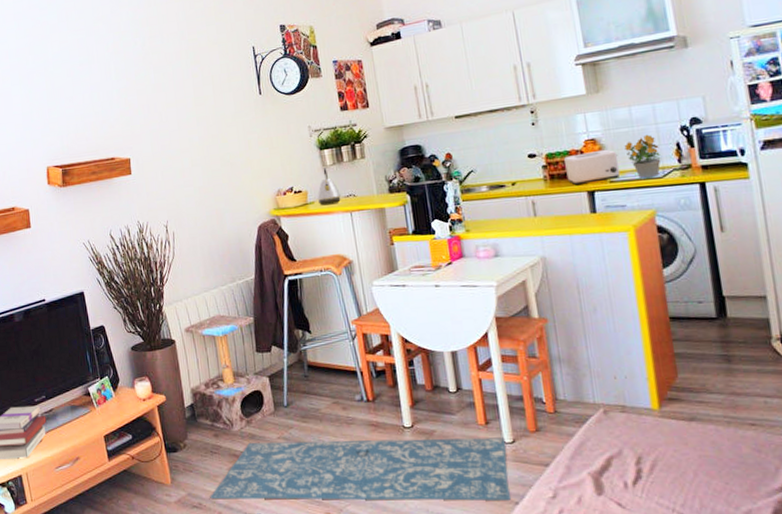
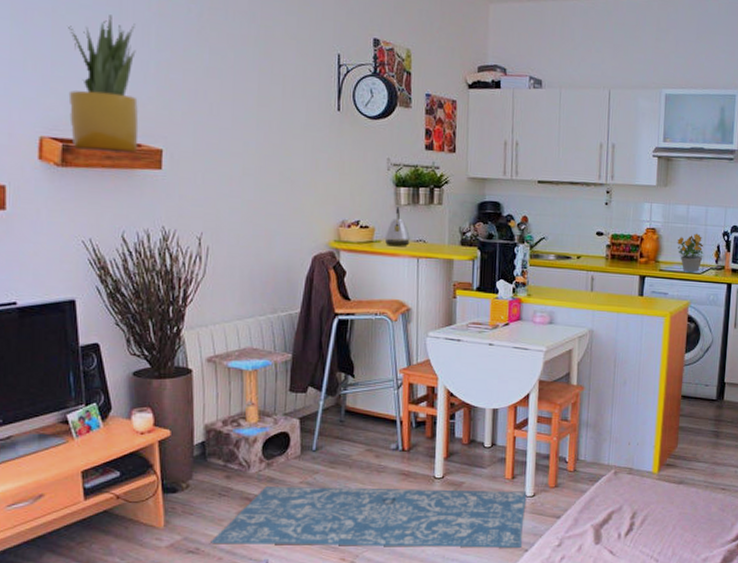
planter: none [56,62,113,171] -> present [68,15,139,154]
toaster: present [564,149,621,186] -> none [625,239,671,269]

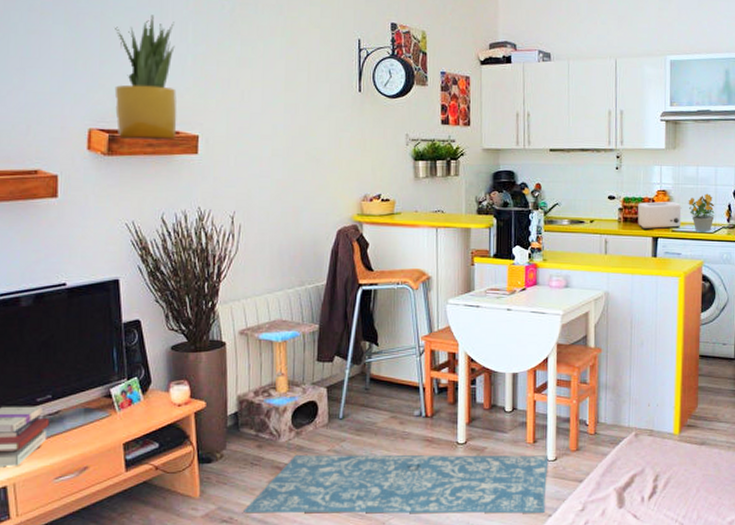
kettle: present [384,206,411,247] -> none [404,179,430,218]
toaster: none [625,239,671,269] -> present [638,201,682,231]

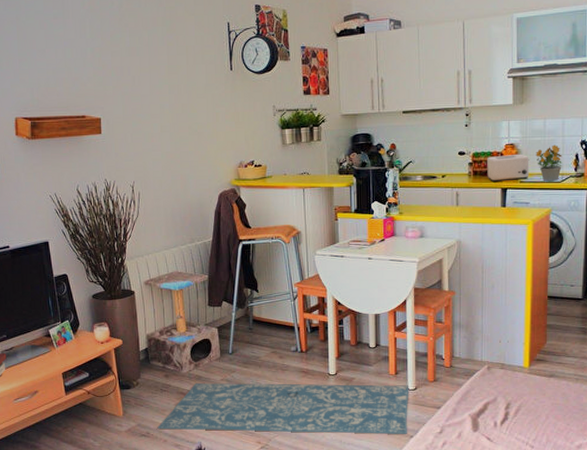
planter: present [114,15,177,140] -> none [28,16,83,124]

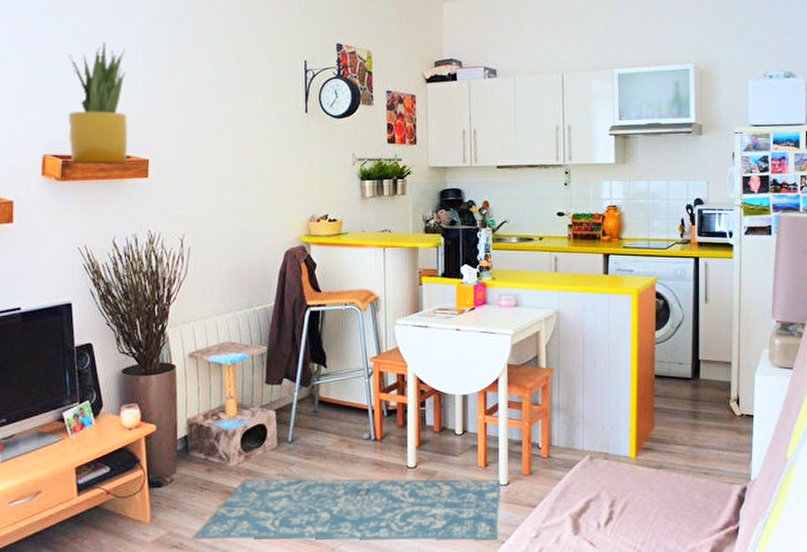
planter: none [28,16,83,124] -> present [68,42,128,165]
toaster: present [487,153,530,183] -> none [588,216,633,247]
flowerpot: present [536,144,562,182] -> none [639,208,667,248]

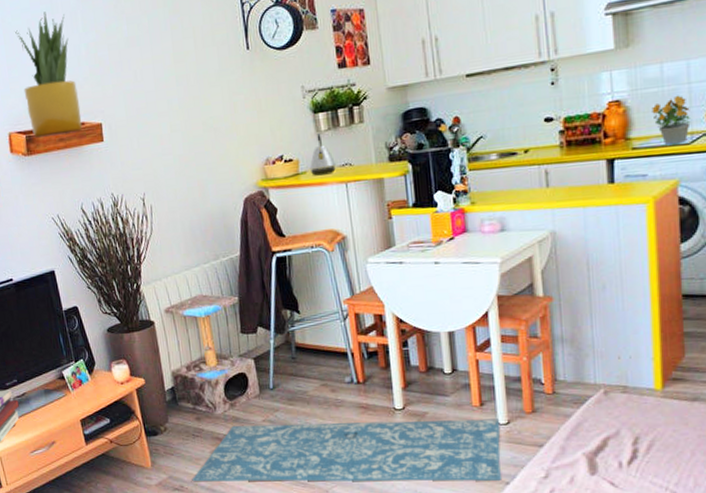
kettle: none [351,199,377,238] -> present [309,133,337,176]
flowerpot: none [639,208,667,248] -> present [651,95,691,145]

